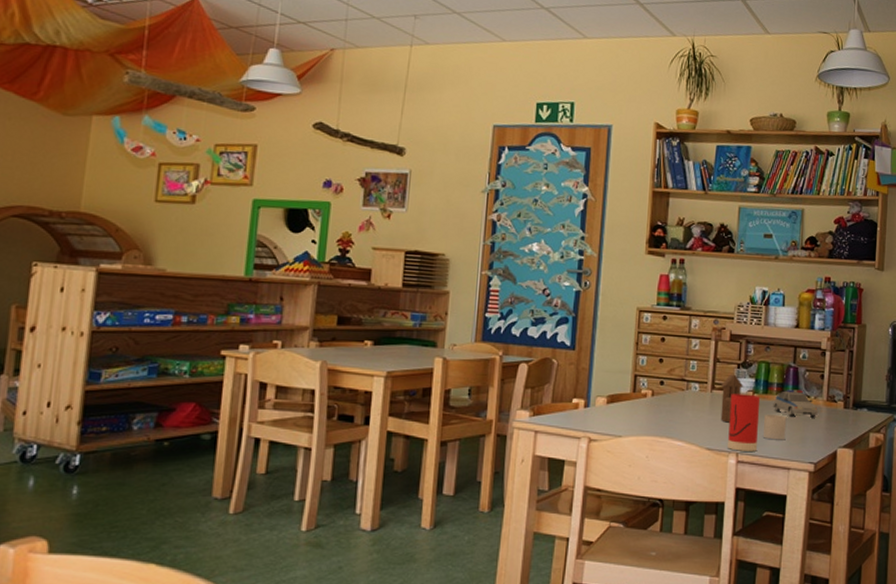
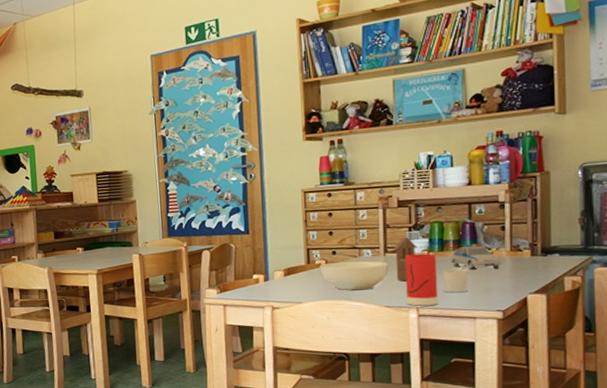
bowl: none [645,393,715,428] -> present [320,261,389,291]

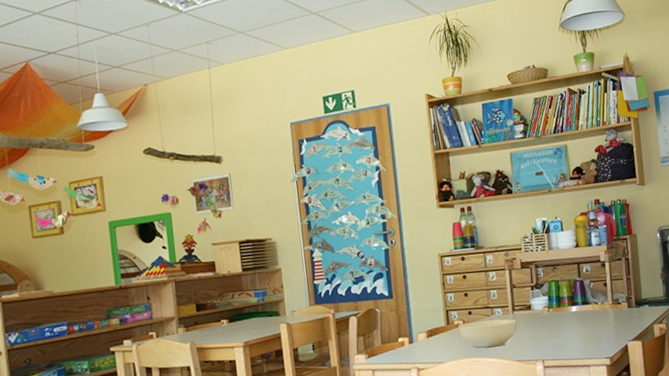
toy blocks: present [394,236,418,282] -> none [520,295,540,337]
cup: present [405,253,438,306] -> none [529,309,559,359]
cup: present [442,269,468,293] -> none [561,322,582,345]
toy car: present [450,243,501,270] -> none [566,299,606,323]

